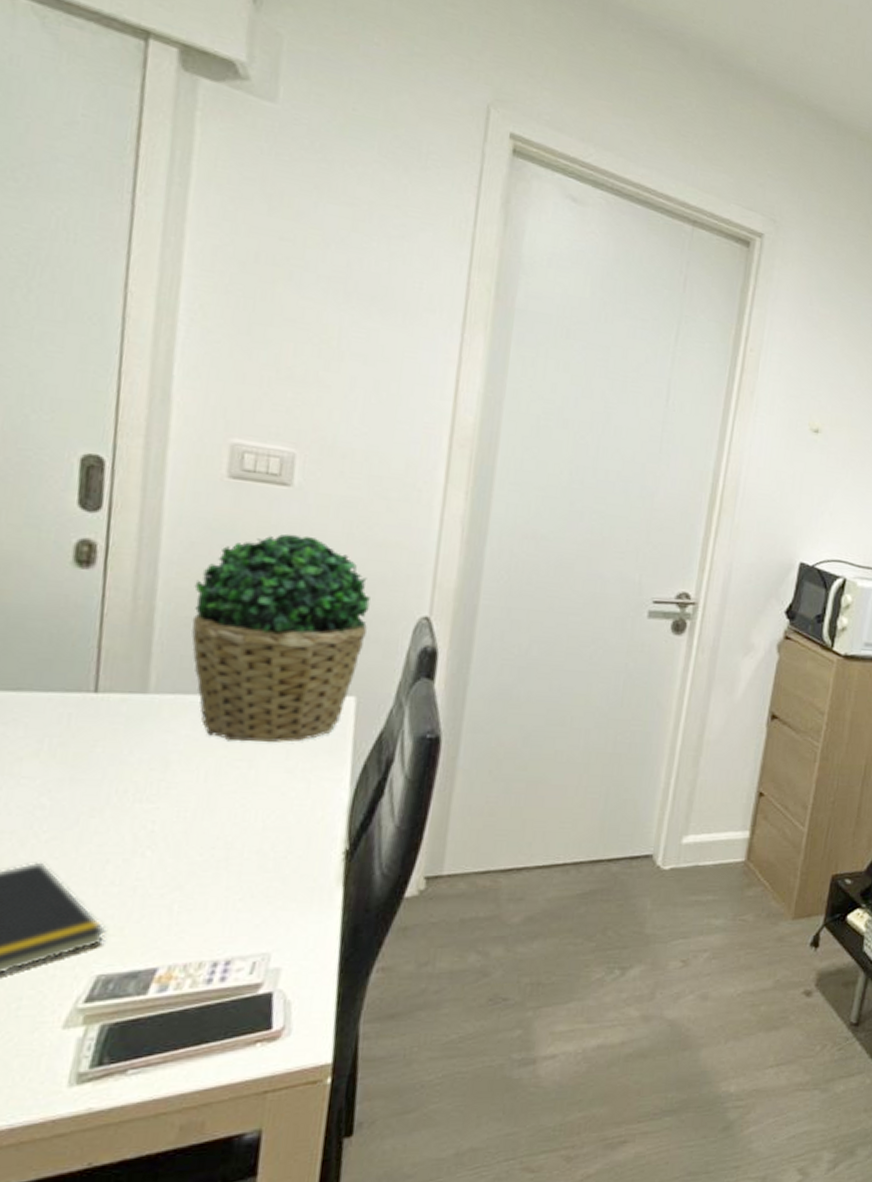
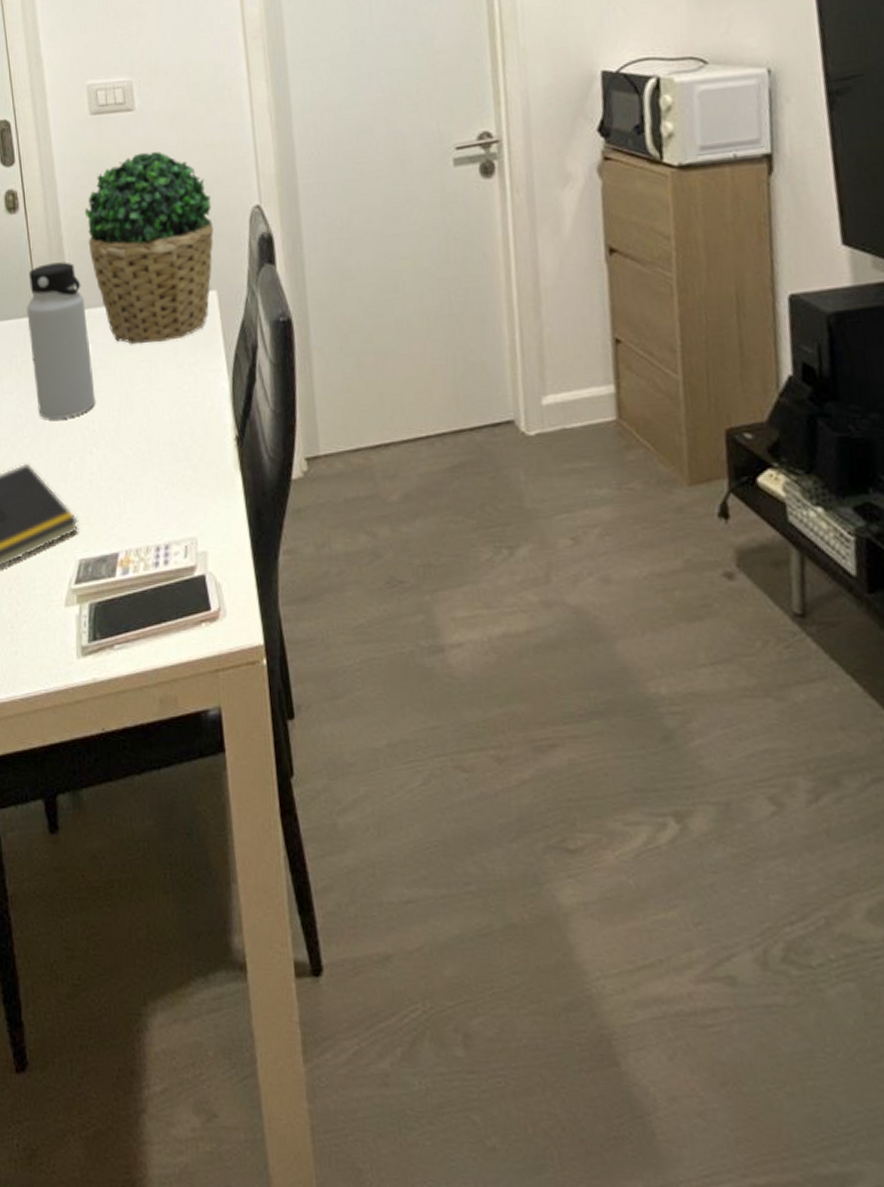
water bottle: none [72,634,173,815] -> present [26,262,96,420]

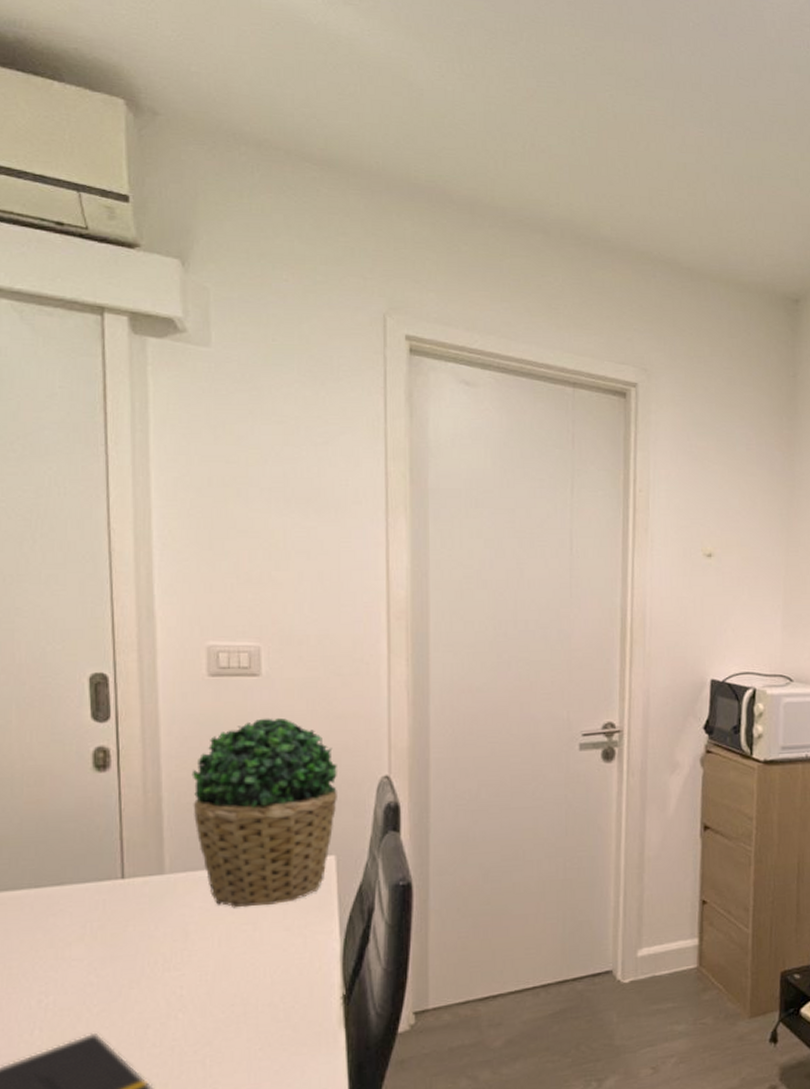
water bottle: present [26,262,96,420] -> none [109,824,187,987]

